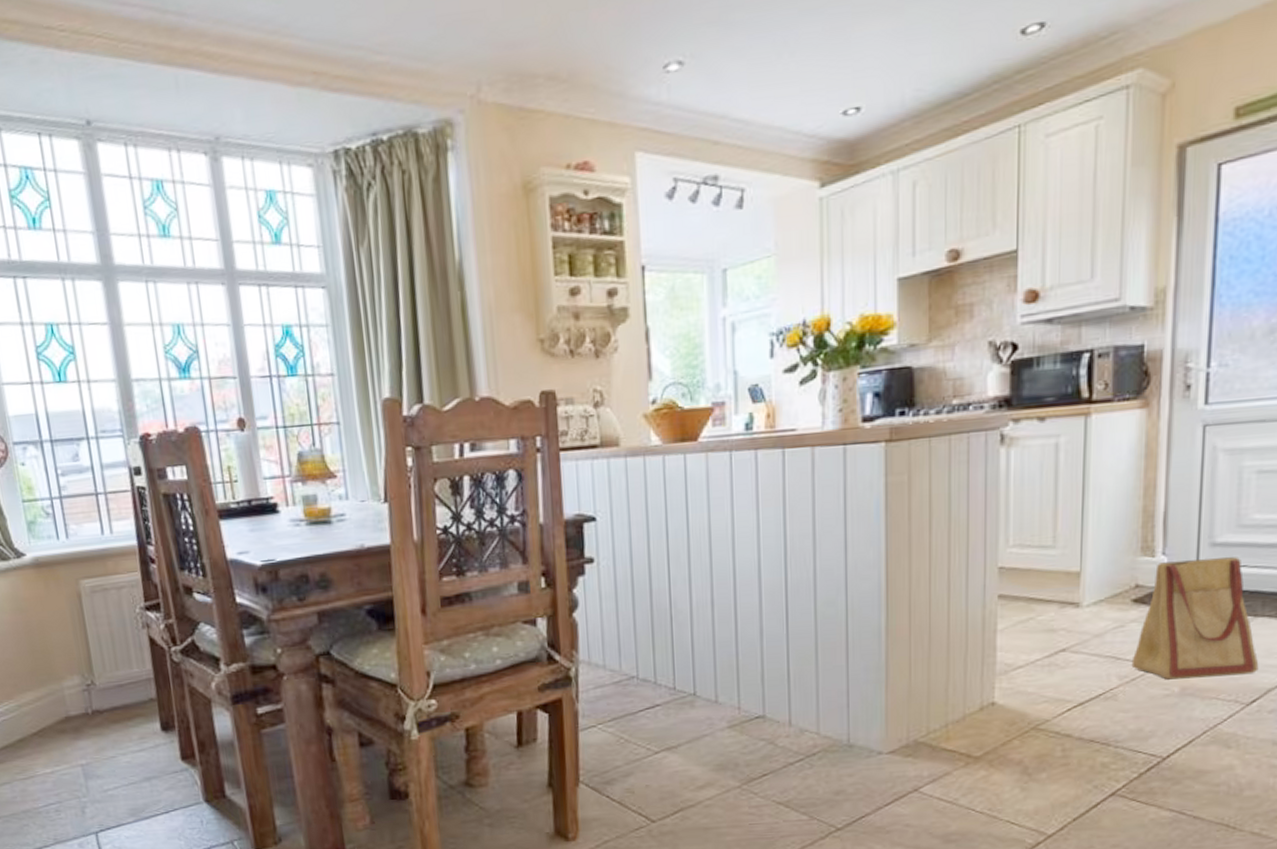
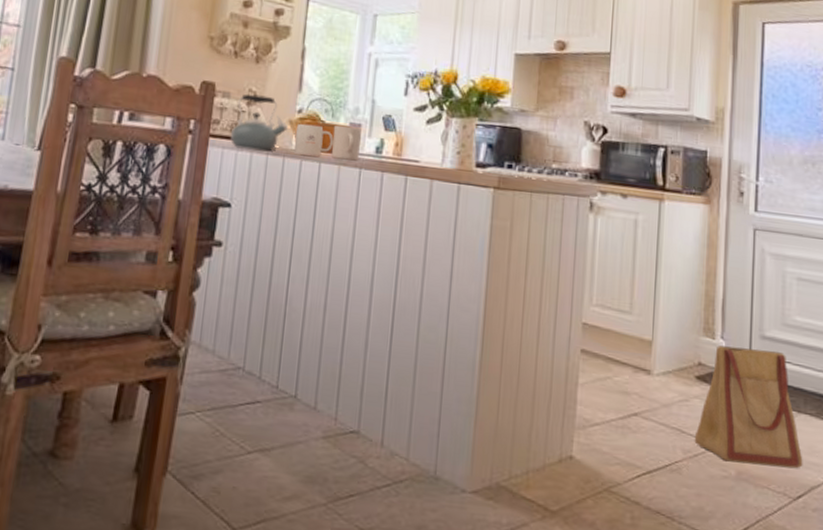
kettle: none [581,392,643,457] -> present [230,94,288,152]
mug: none [652,413,696,451] -> present [293,123,334,158]
cup: none [694,406,727,448] -> present [331,125,361,162]

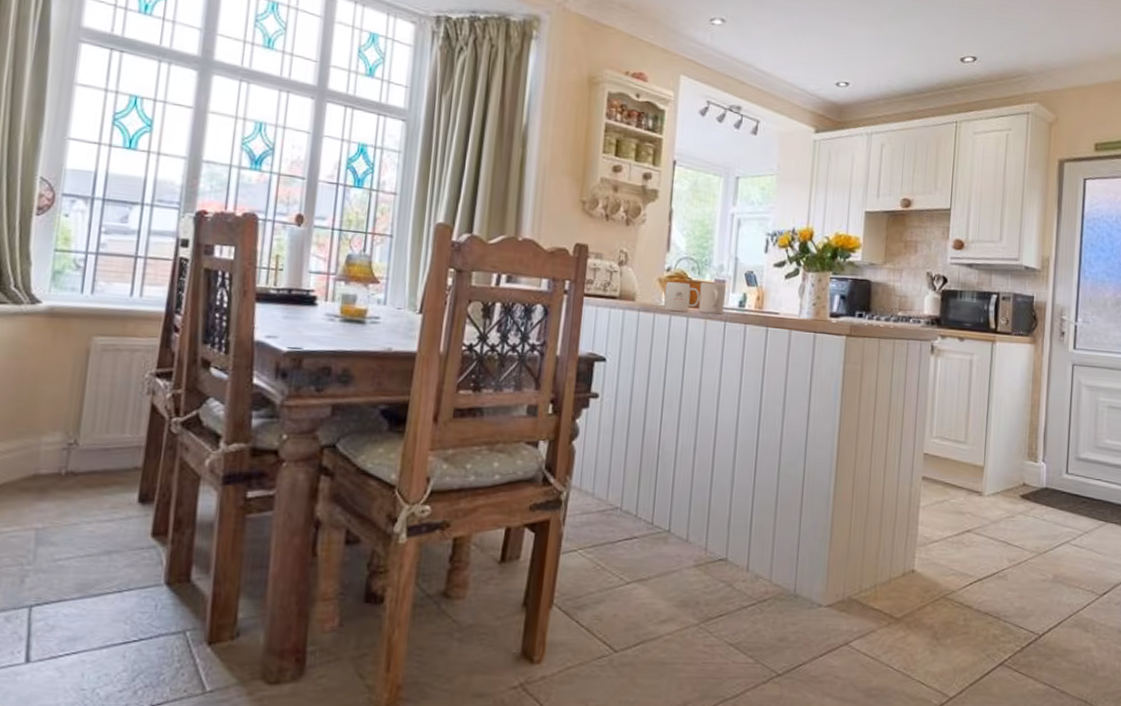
kettle: present [230,94,288,152] -> none [603,254,657,309]
shopping bag: present [694,345,803,469] -> none [1018,468,1109,570]

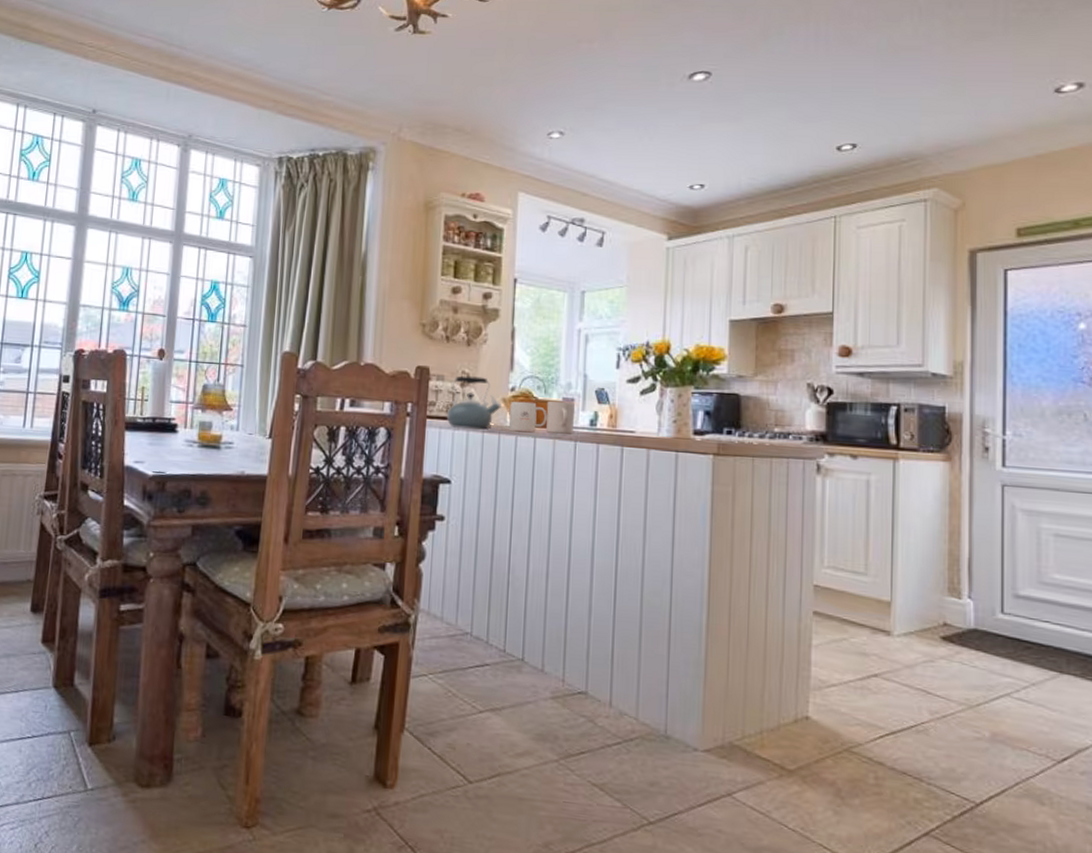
kettle: none [603,254,657,309] -> present [446,376,502,430]

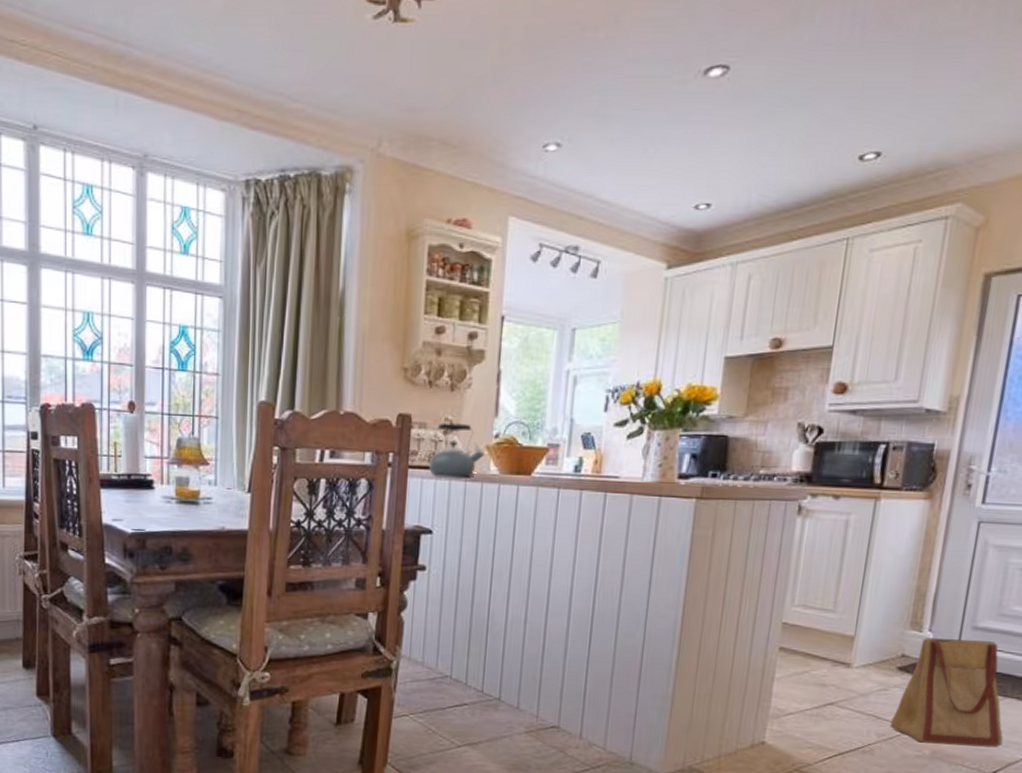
mug: present [508,401,547,433] -> none [491,448,531,481]
cup: present [545,400,575,436] -> none [529,447,560,482]
shopping bag: none [942,605,1068,731] -> present [890,638,1003,748]

